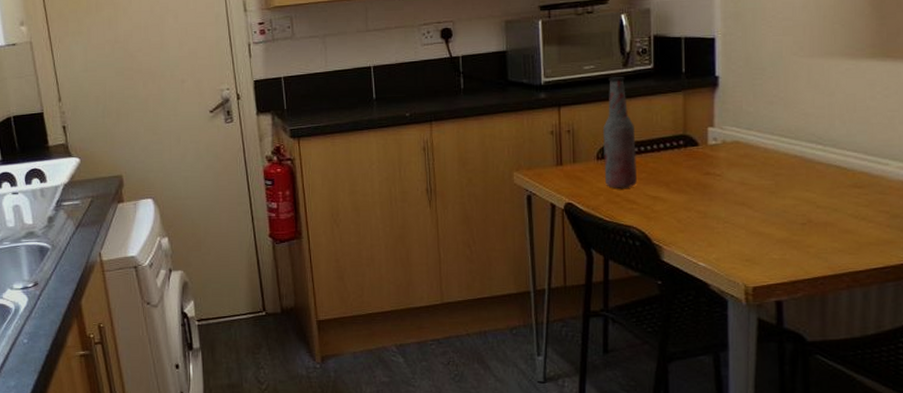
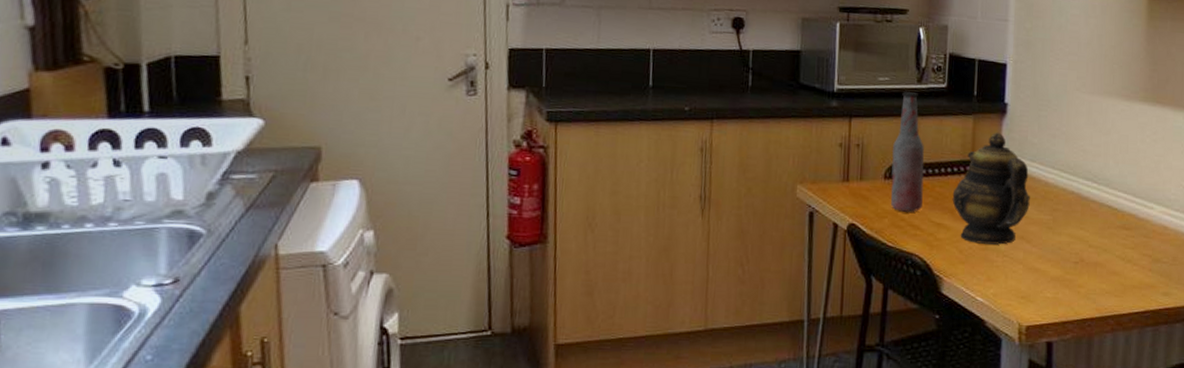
teapot: none [666,106,749,213] -> present [952,133,1030,245]

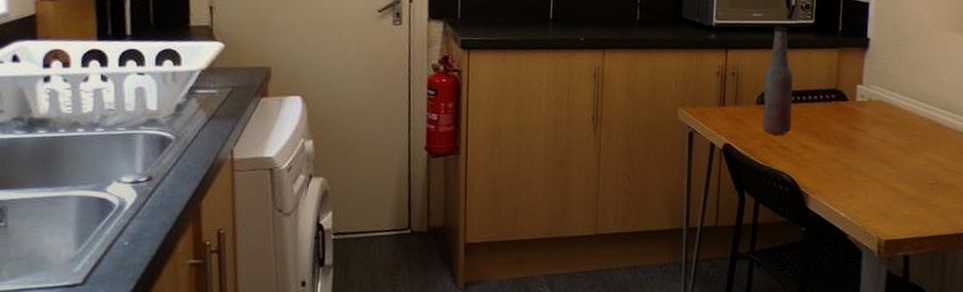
teapot: present [952,133,1030,245] -> none [818,65,890,166]

